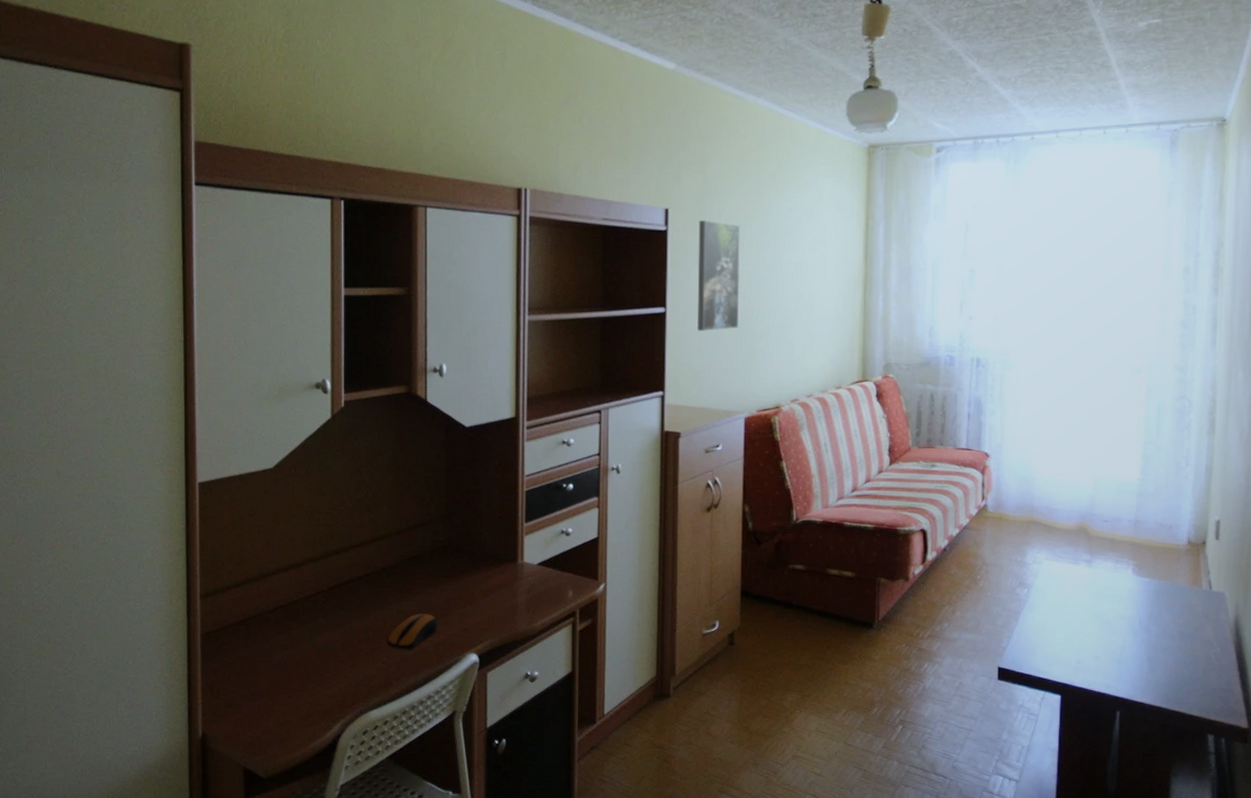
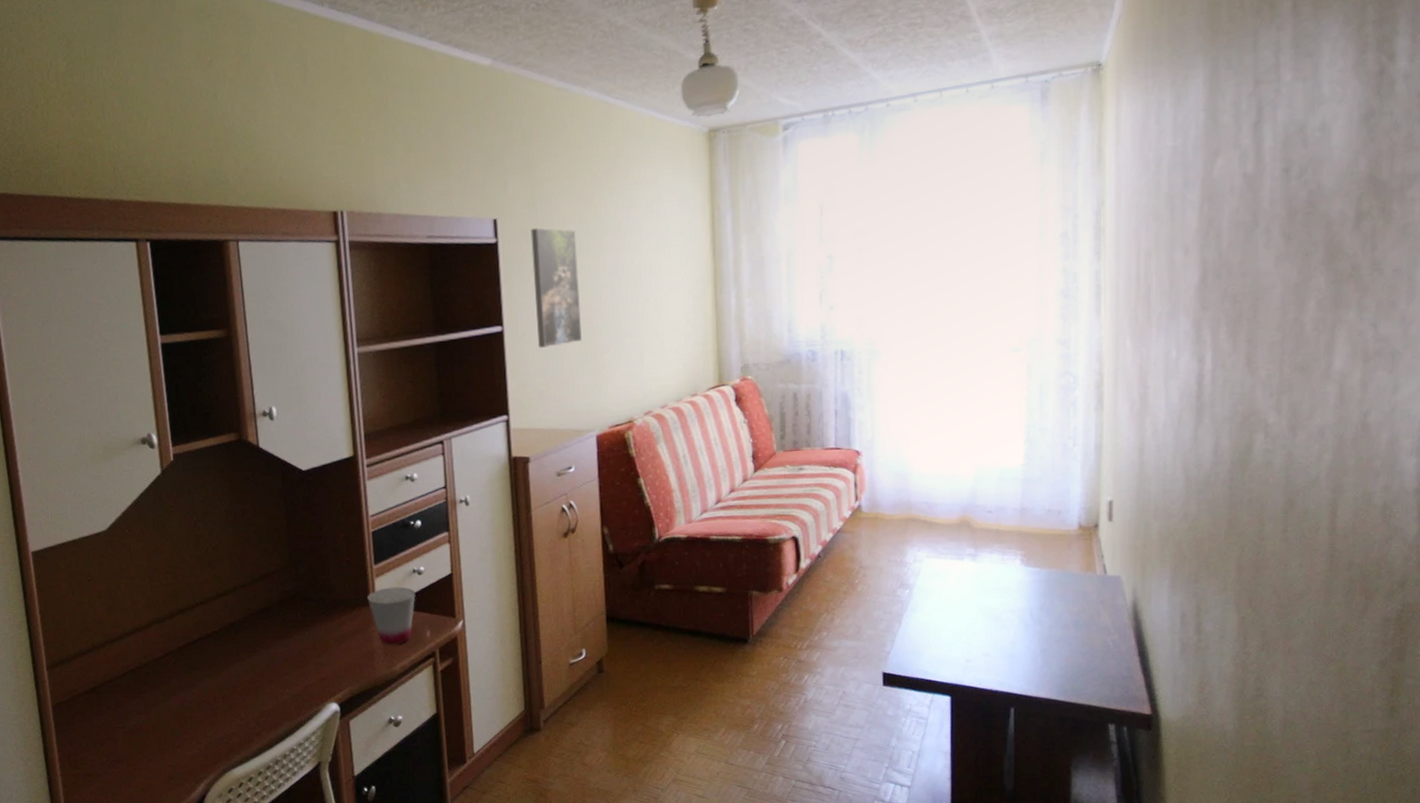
computer mouse: present [387,613,438,650] -> none [243,666,294,705]
cup: none [516,546,562,602] -> present [367,587,416,645]

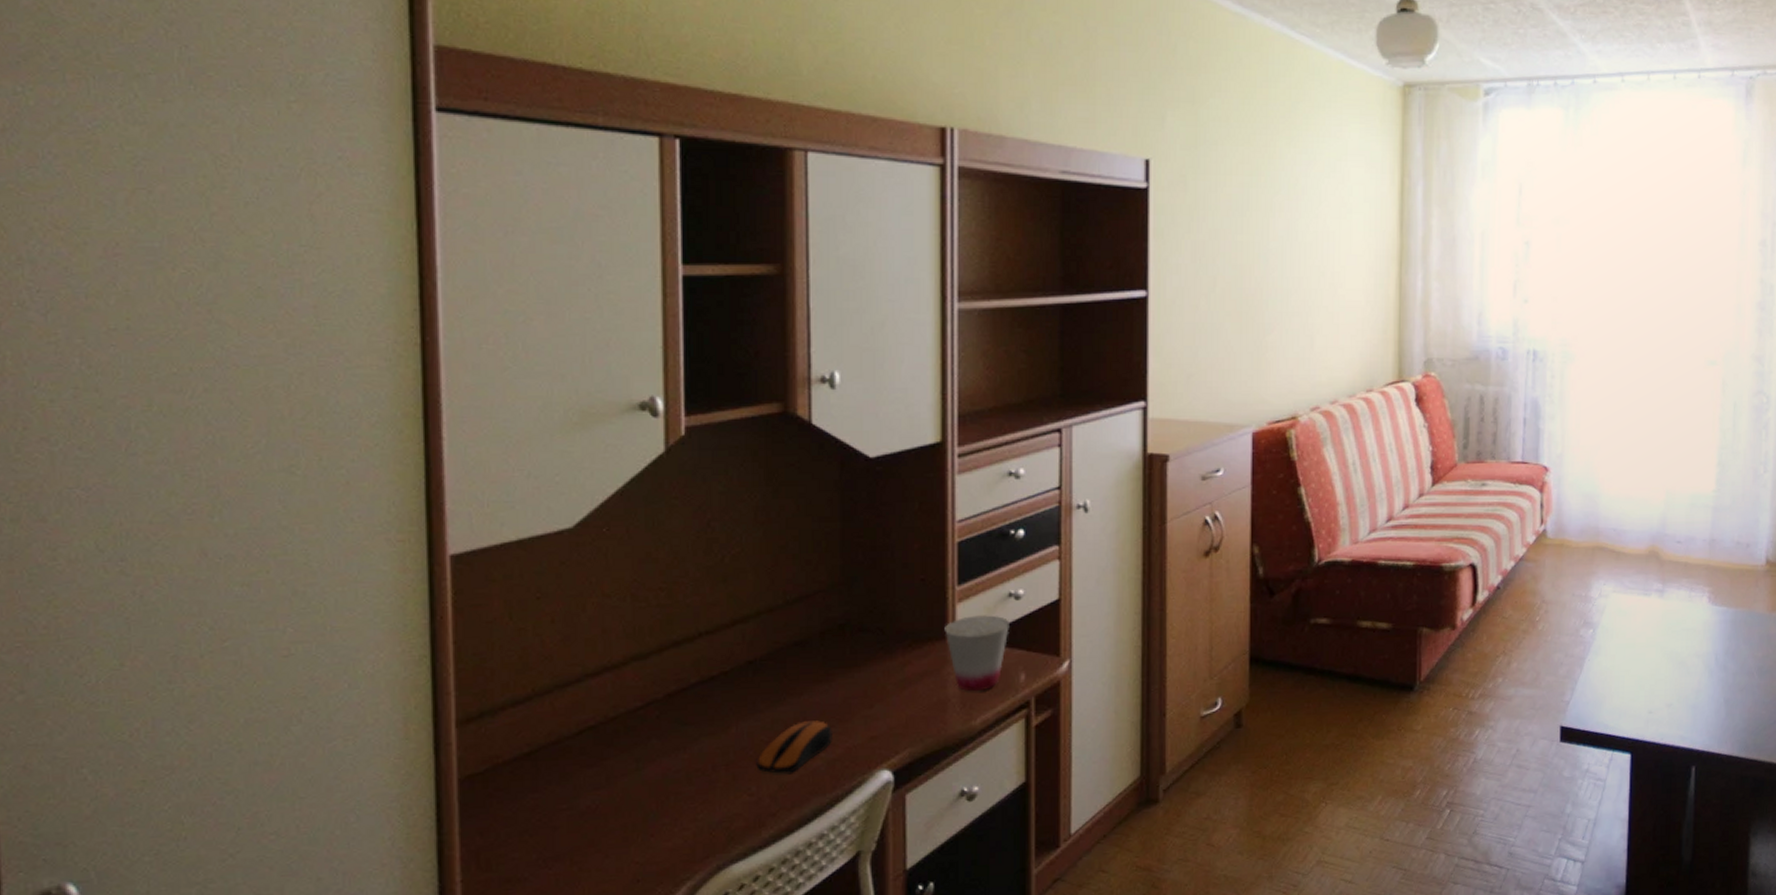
computer mouse: none [243,666,294,705] -> present [756,721,832,774]
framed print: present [530,227,582,349] -> none [1188,175,1245,322]

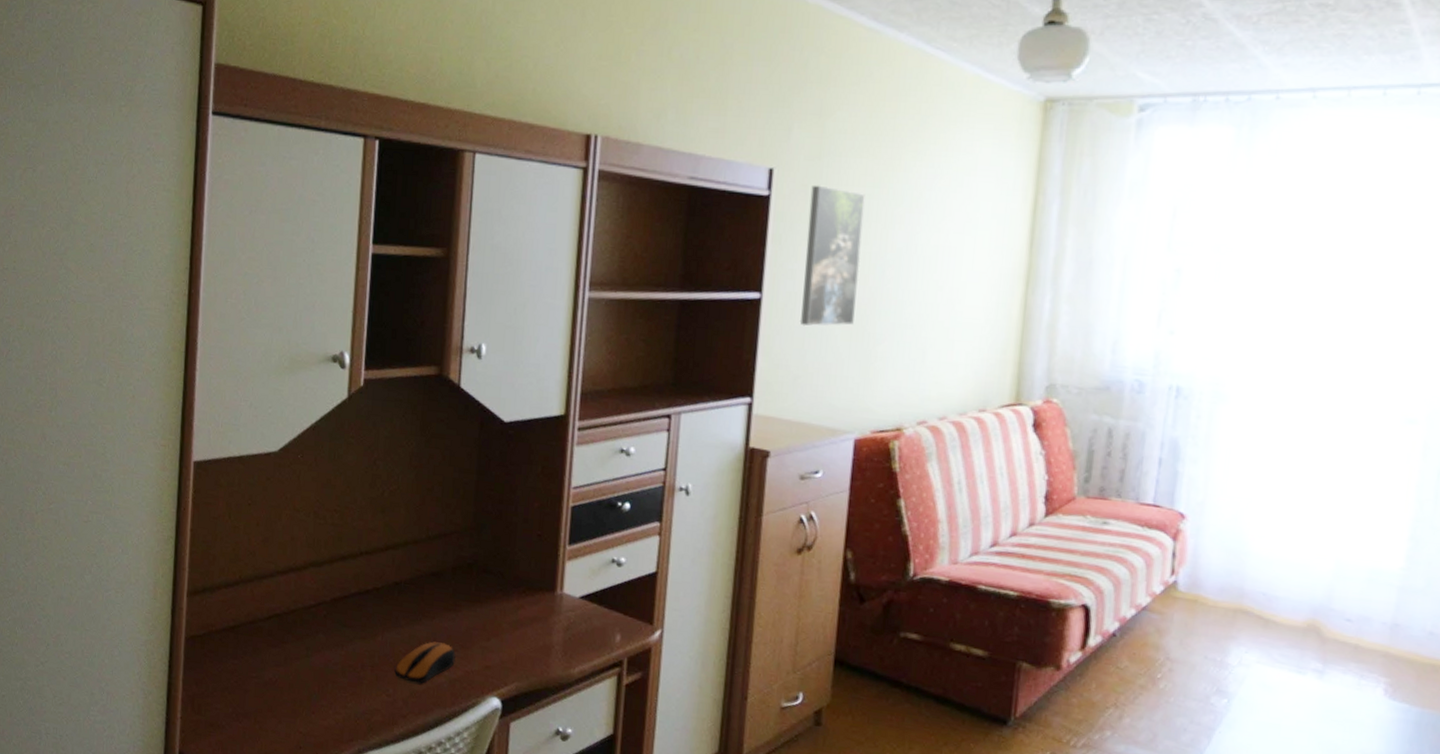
cup: present [944,615,1009,692] -> none [554,574,611,644]
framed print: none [1188,175,1245,322] -> present [799,185,865,326]

